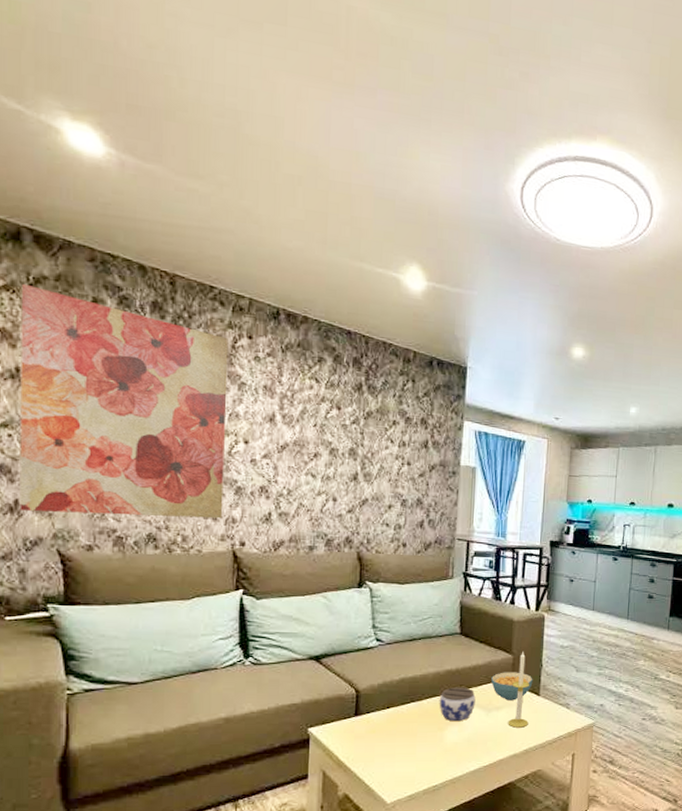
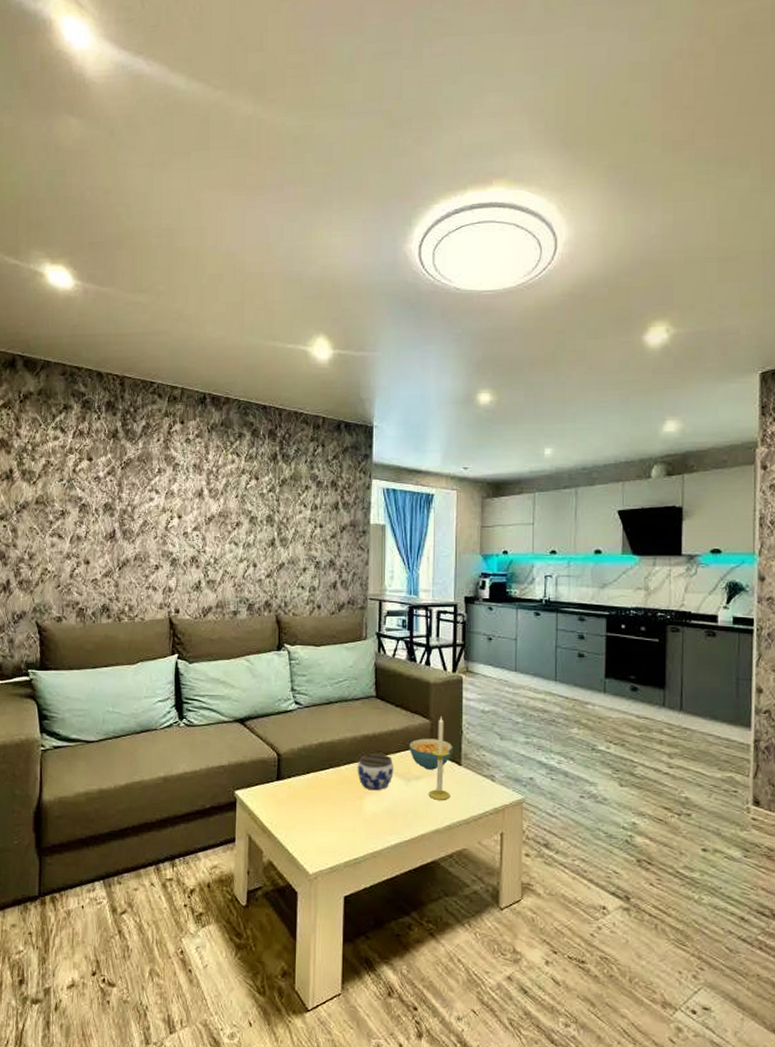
wall art: present [19,283,228,519] -> none [10,400,165,590]

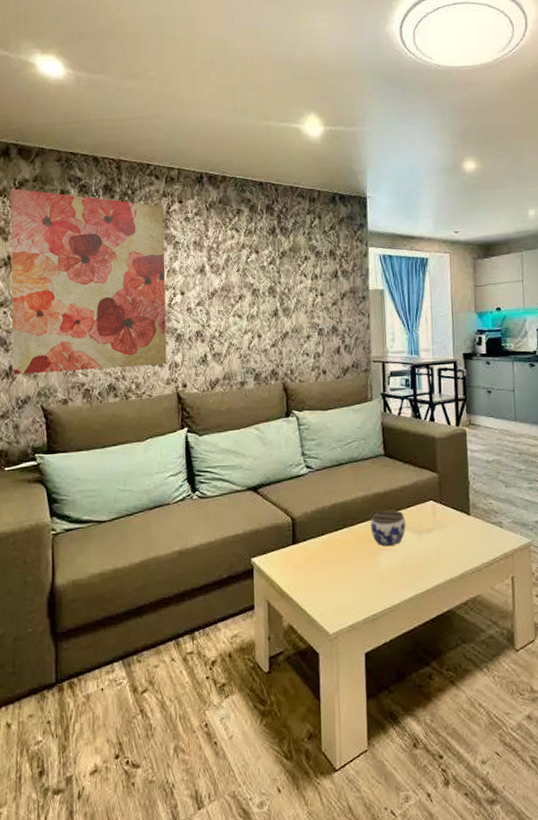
wall art: none [10,400,165,590] -> present [10,188,167,375]
cereal bowl: present [409,738,453,770] -> none [419,491,462,522]
candle: present [428,717,450,800] -> none [440,469,462,550]

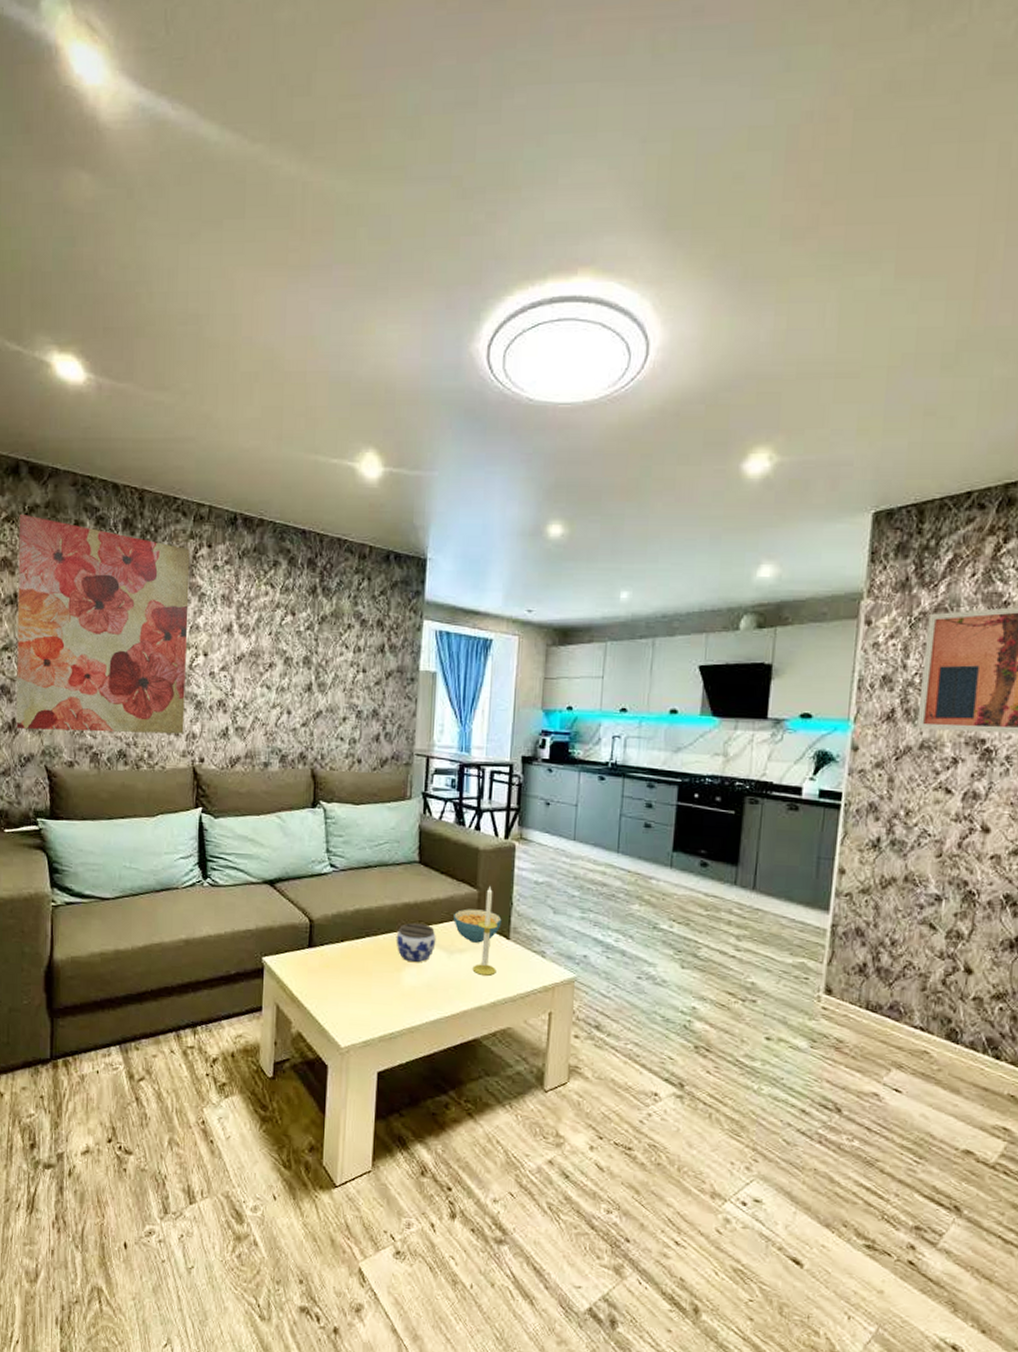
cereal bowl: none [419,491,462,522] -> present [454,909,502,943]
candle: none [440,469,462,550] -> present [472,886,497,976]

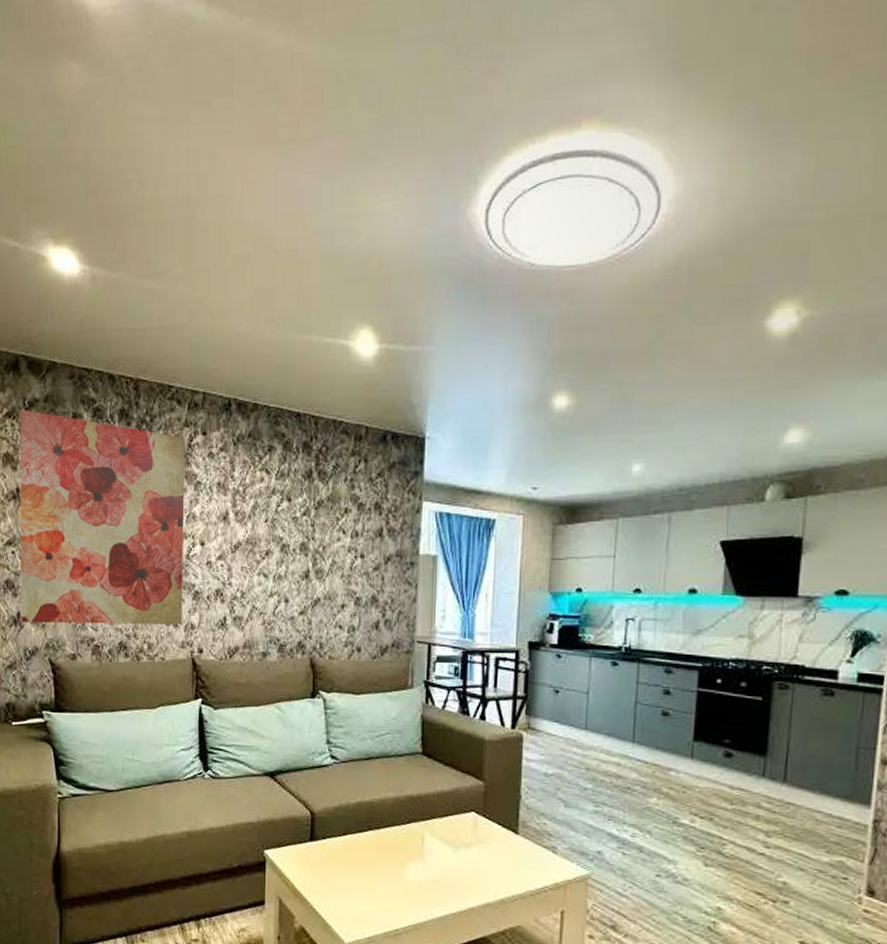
jar: present [396,922,436,963] -> none [399,816,441,857]
cereal bowl: present [454,909,502,943] -> none [459,802,510,838]
candle: present [472,886,497,976] -> none [479,778,505,872]

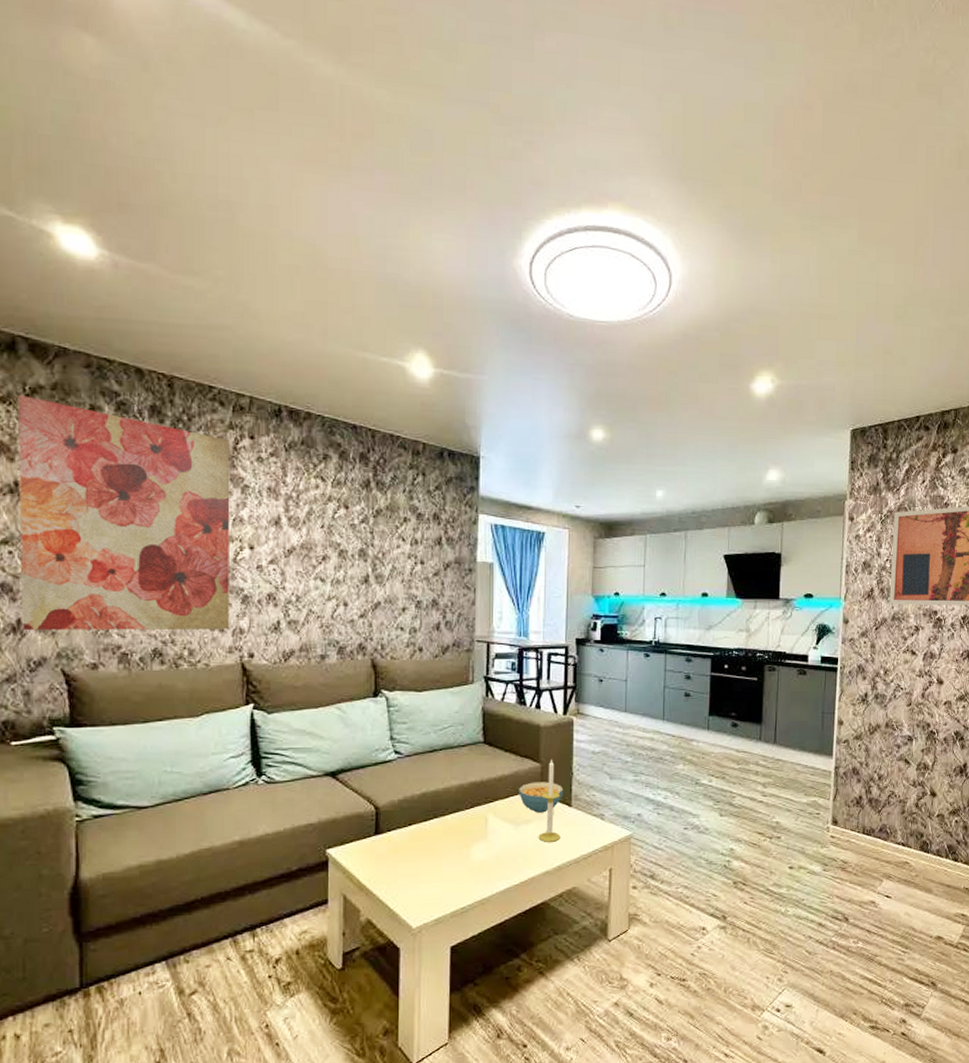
cereal bowl: none [459,802,510,838] -> present [519,782,564,813]
candle: none [479,778,505,872] -> present [538,760,561,842]

